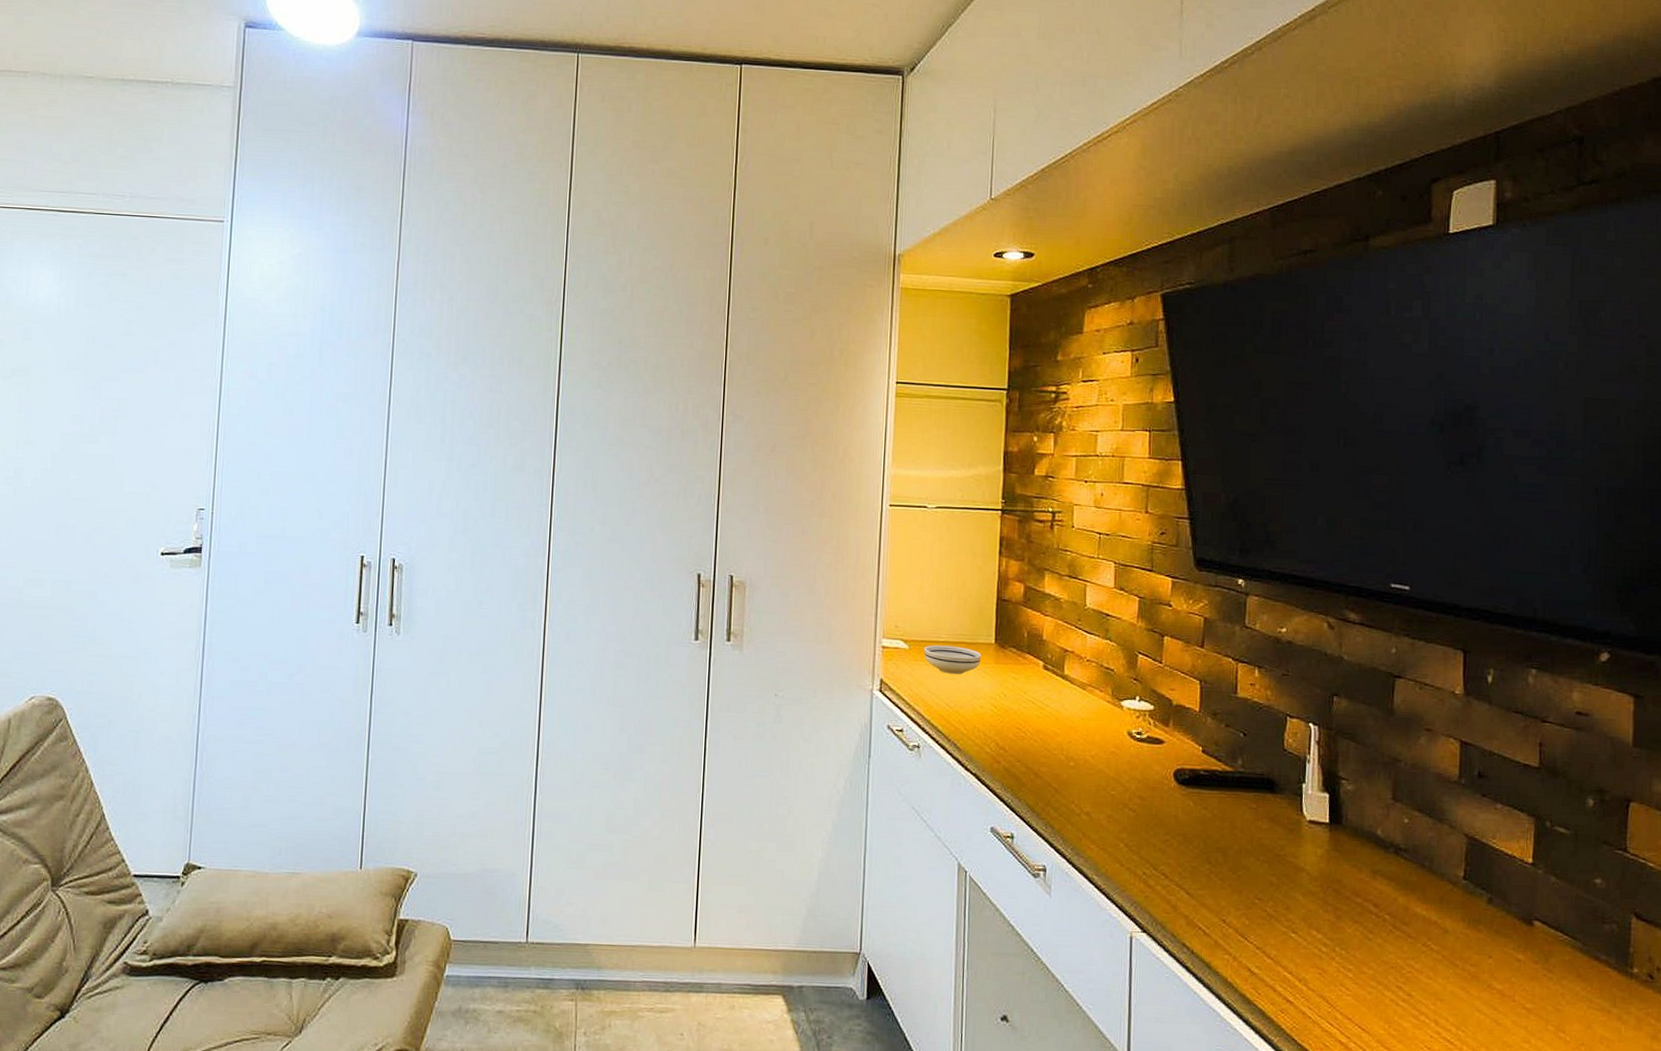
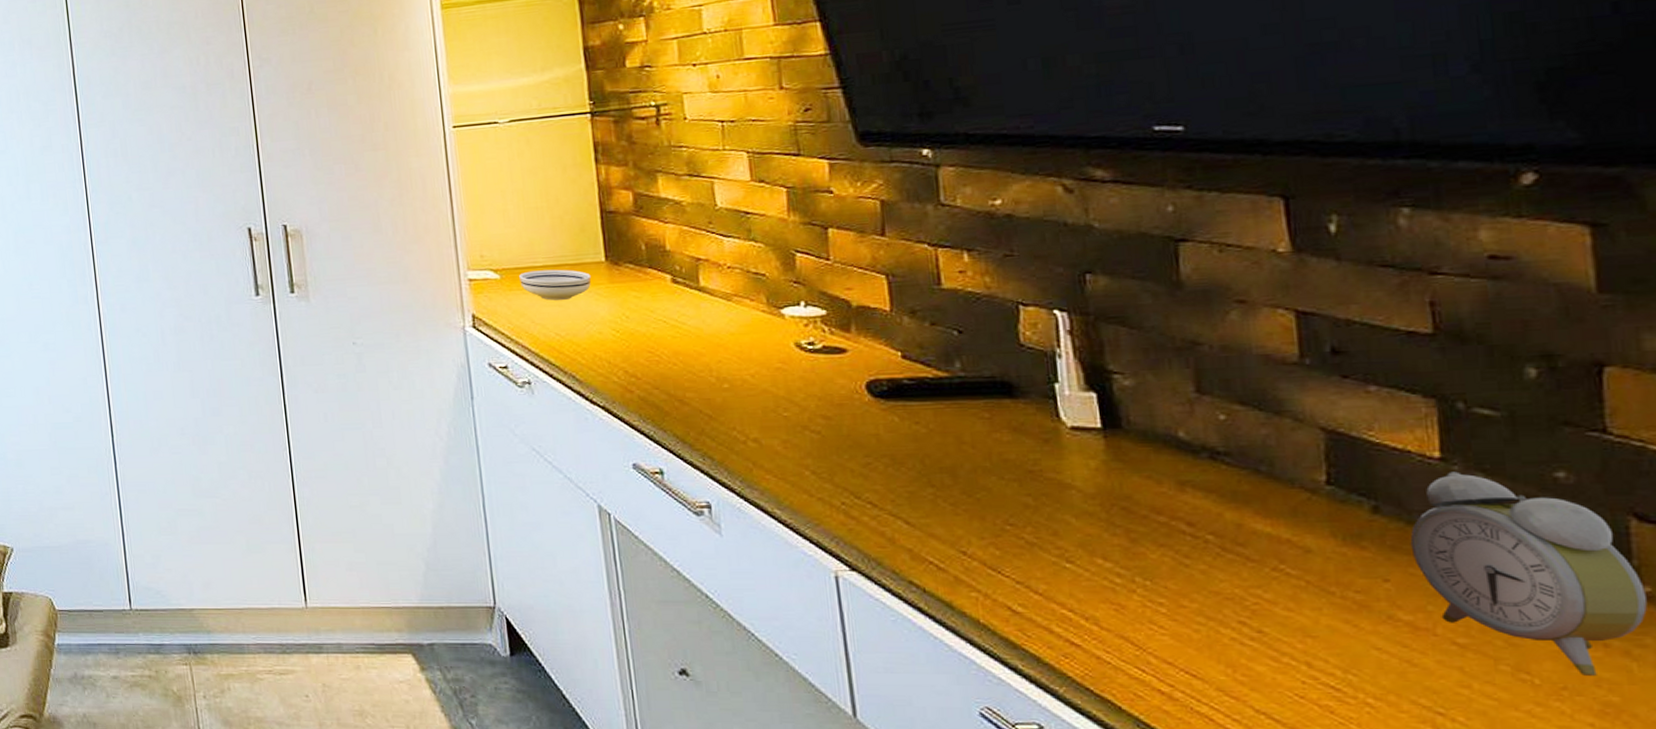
alarm clock: none [1507,874,1635,1035] -> present [1410,471,1647,676]

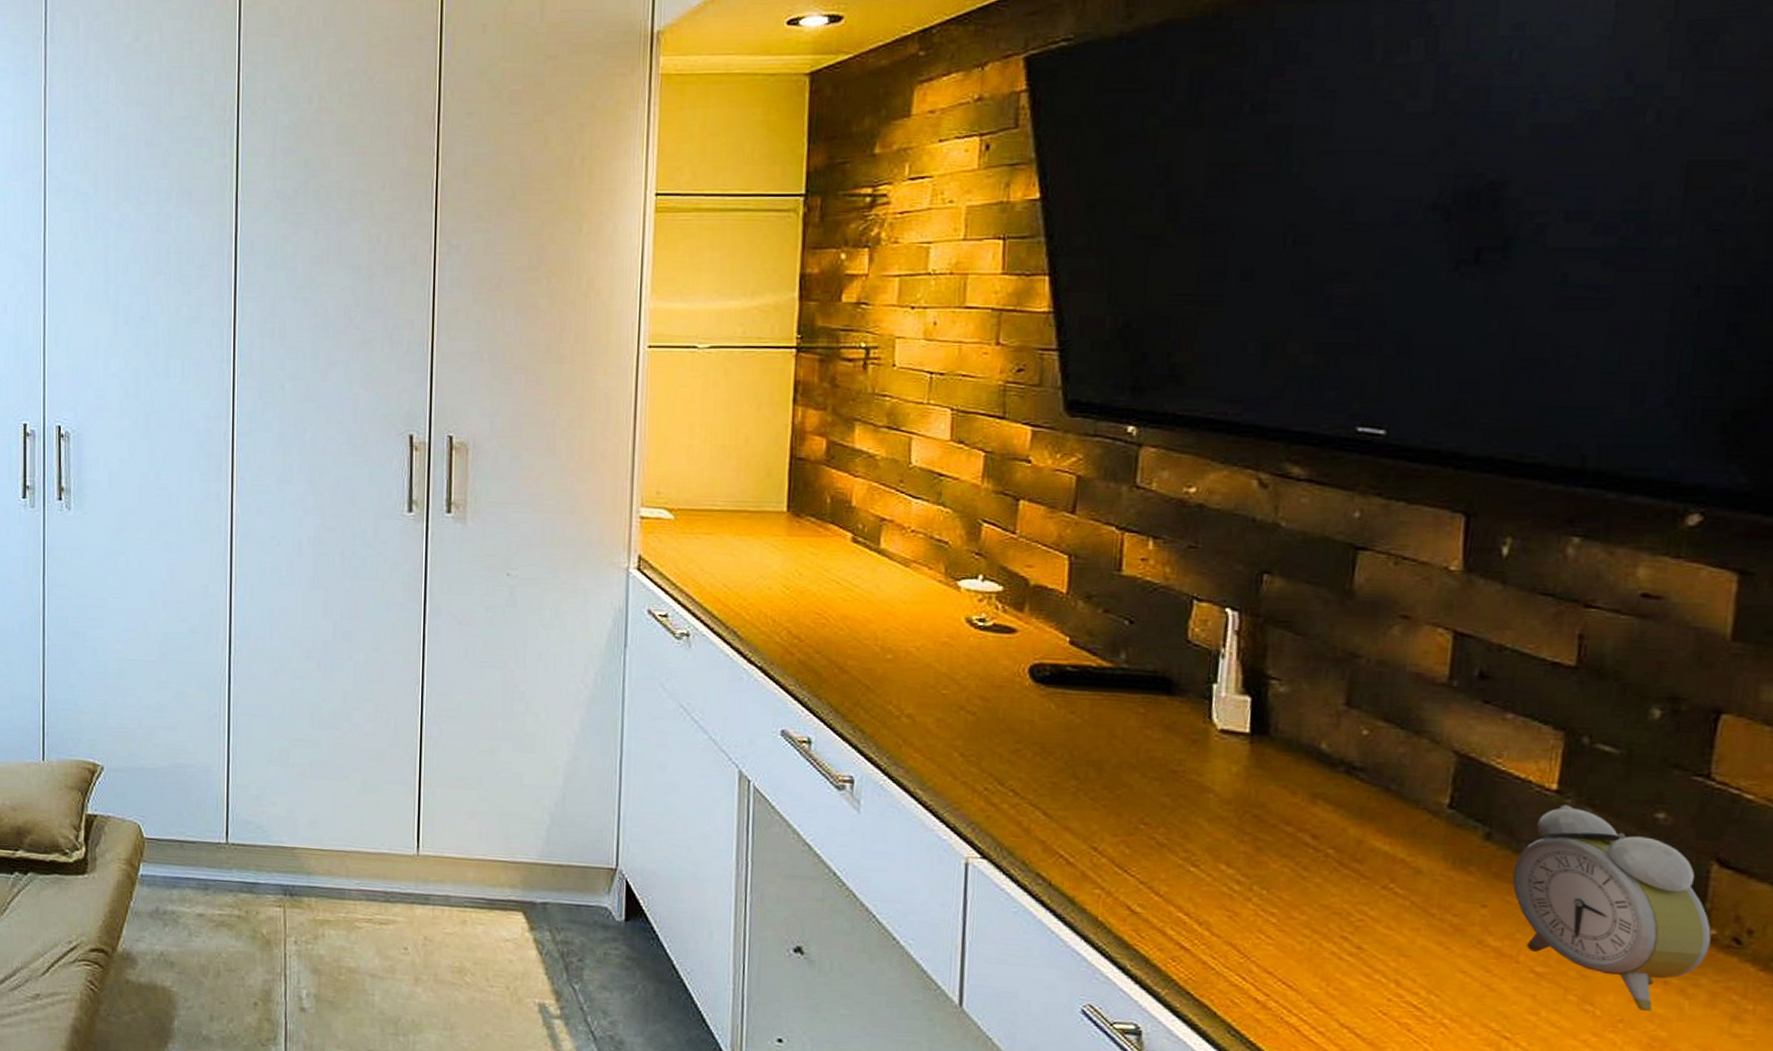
bowl: present [519,269,592,301] -> none [694,514,770,549]

